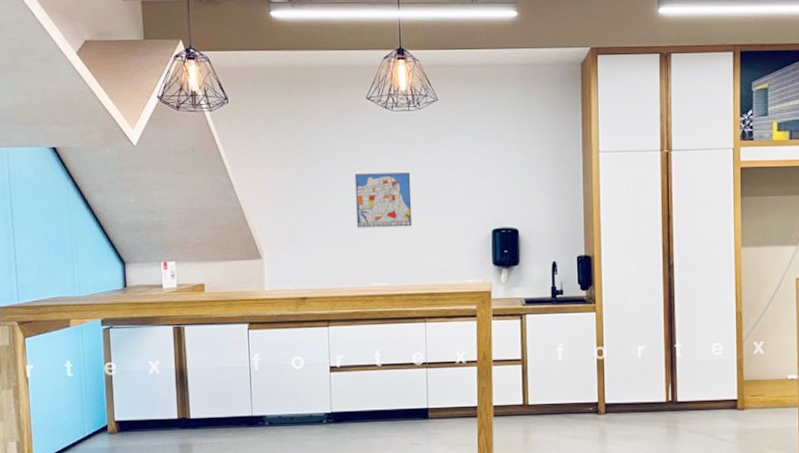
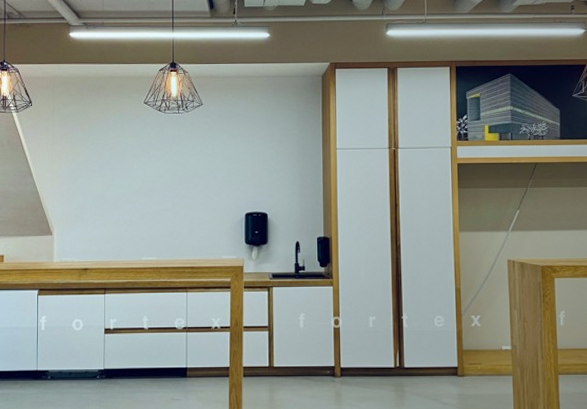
wall art: present [354,172,412,228] -> none [132,164,178,210]

